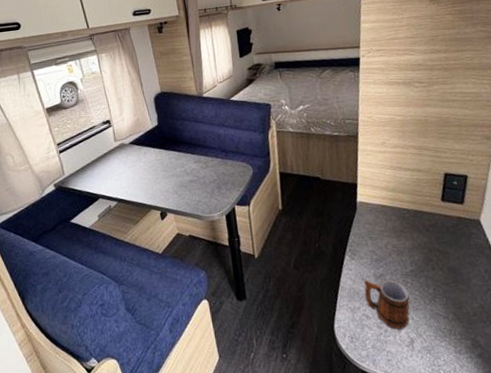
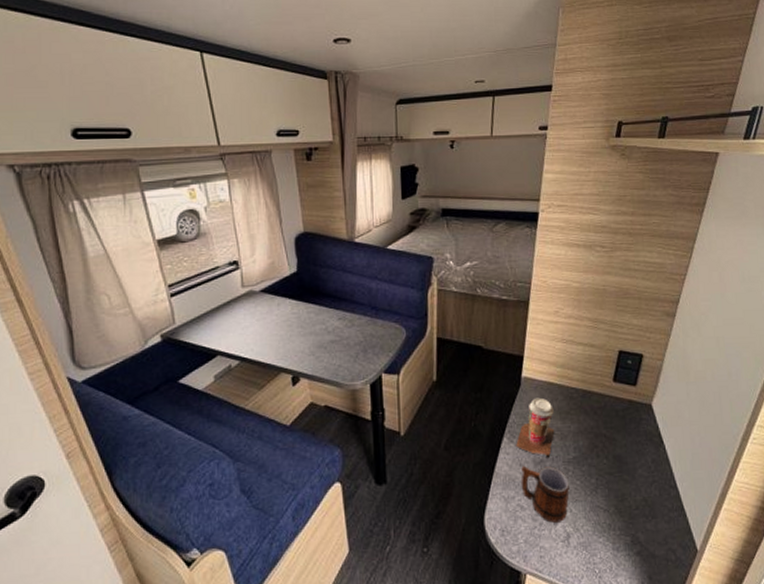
coffee cup: none [357,219,392,272] -> present [516,397,555,458]

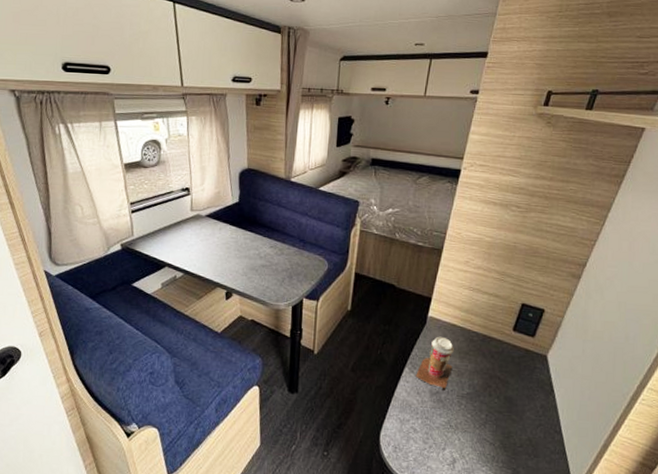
mug: present [521,465,570,523] -> none [416,394,461,448]

